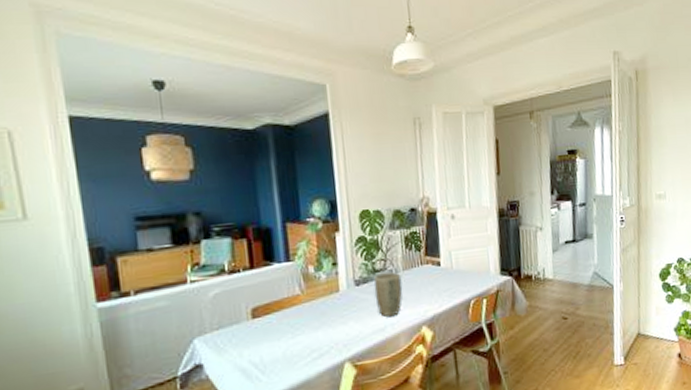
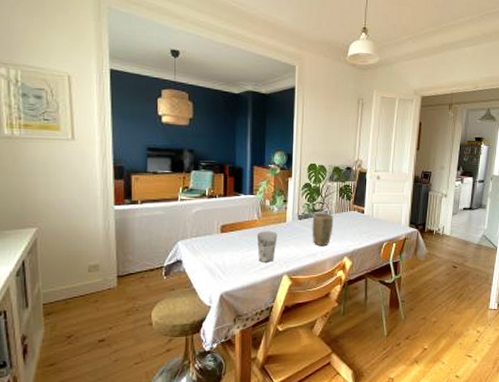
cup: none [303,306,331,350] -> present [257,231,277,262]

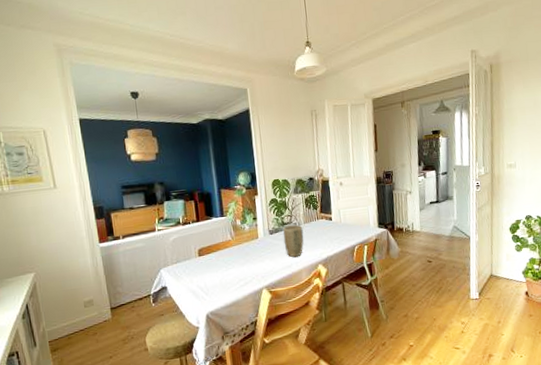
cup: present [257,231,277,262] -> none [233,248,252,280]

